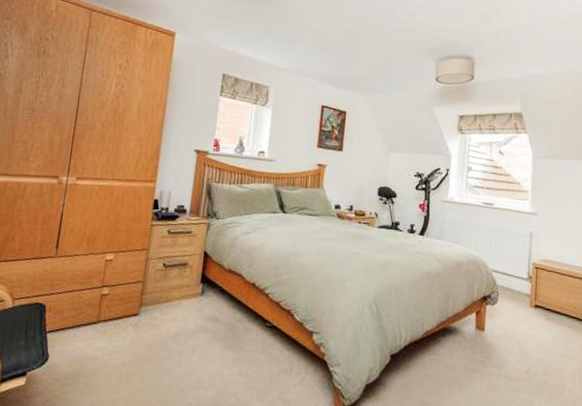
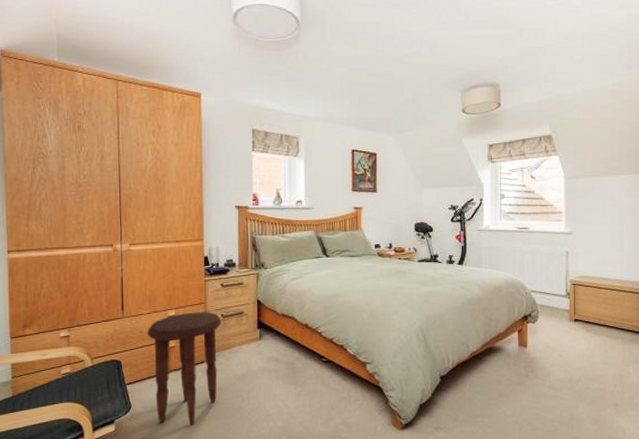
side table: none [75,258,163,386] -> present [147,312,222,426]

